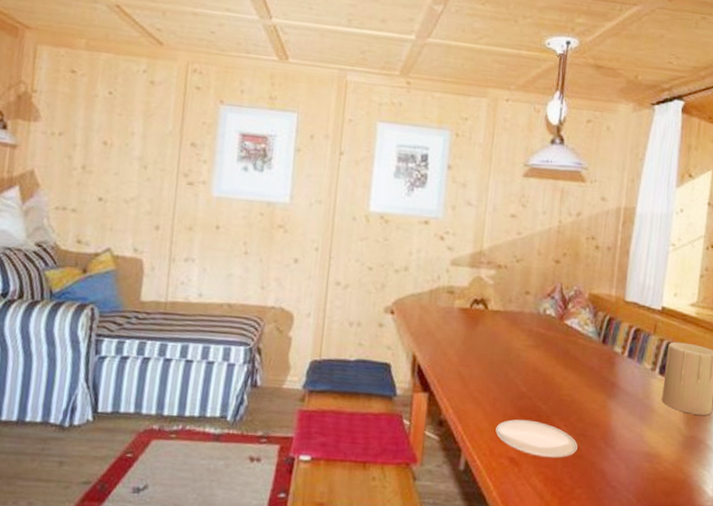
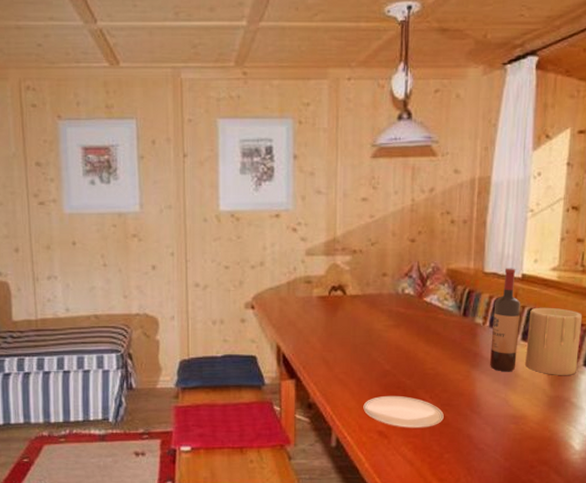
wine bottle: none [627,299,660,406] -> present [490,268,521,372]

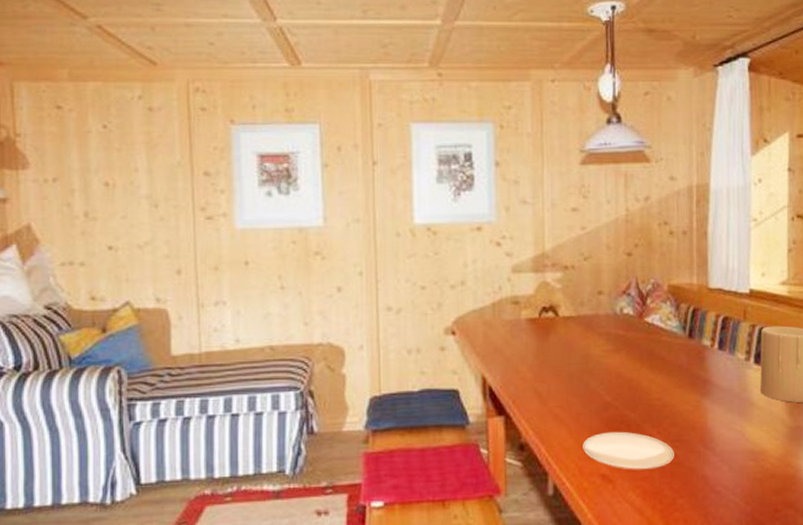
wine bottle: present [490,268,521,372] -> none [721,283,751,401]

